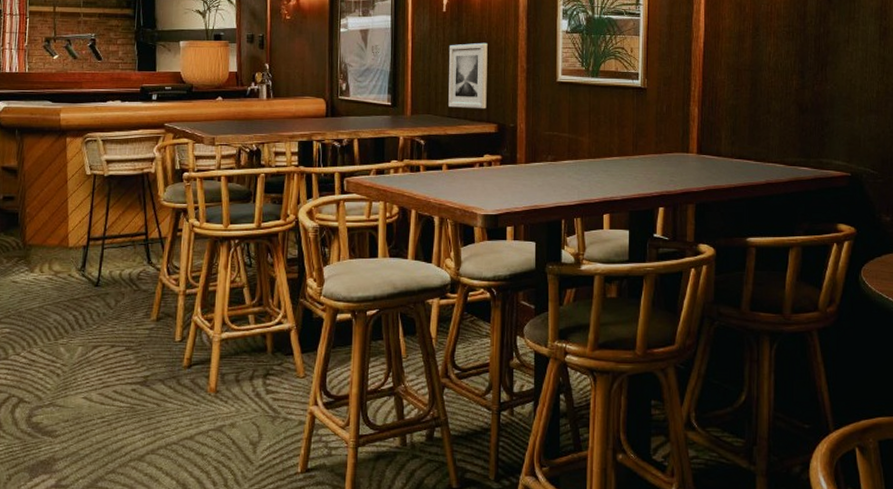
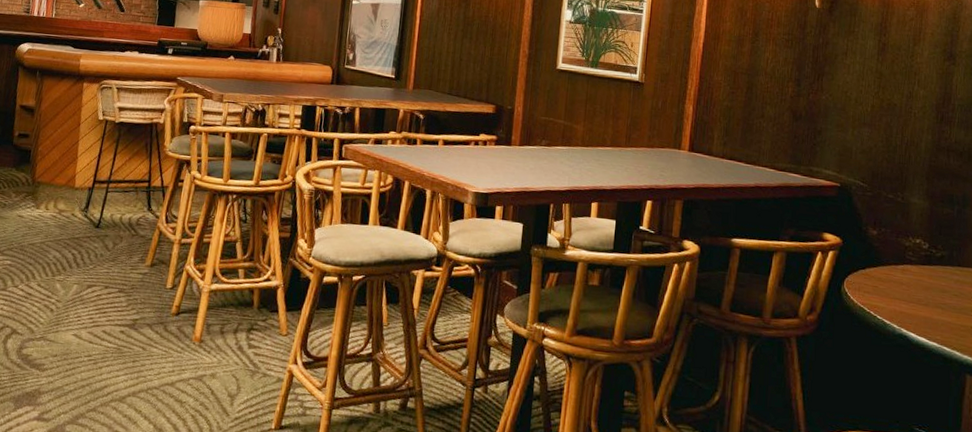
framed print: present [448,42,488,109] -> none [449,25,493,90]

